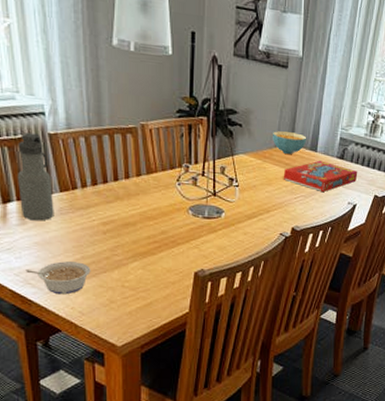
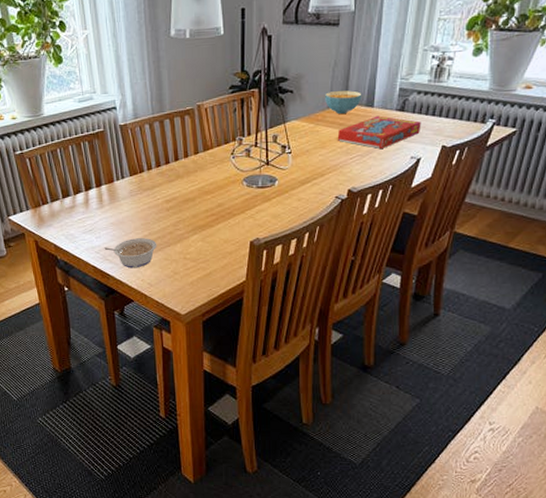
water bottle: present [18,132,54,221] -> none [95,126,126,204]

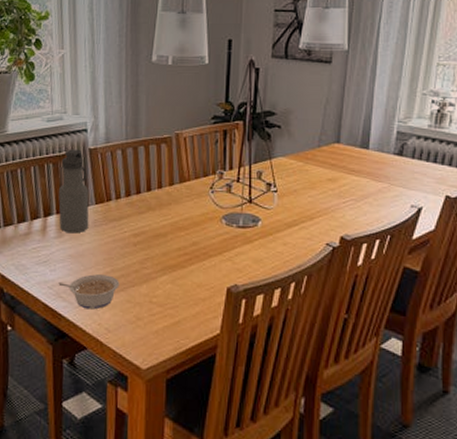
water bottle: none [95,126,126,204] -> present [58,149,89,234]
cereal bowl: present [325,90,362,114] -> none [316,130,356,153]
snack box: present [337,115,421,148] -> none [328,158,422,194]

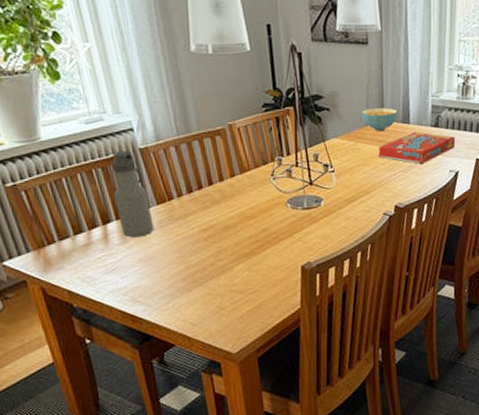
legume: present [58,274,120,310] -> none [132,272,197,309]
cereal bowl: none [316,130,356,153] -> present [362,108,398,131]
snack box: none [328,158,422,194] -> present [378,131,456,164]

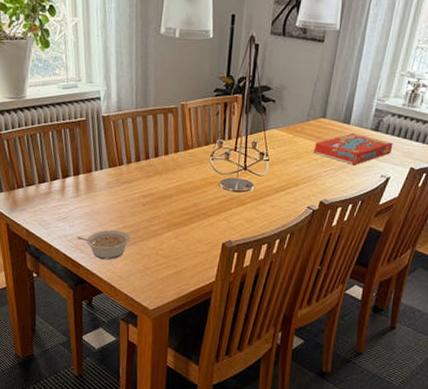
water bottle: present [110,150,154,238] -> none [75,116,103,194]
legume: none [132,272,197,309] -> present [77,230,131,260]
cereal bowl: present [362,108,398,131] -> none [305,105,341,127]

